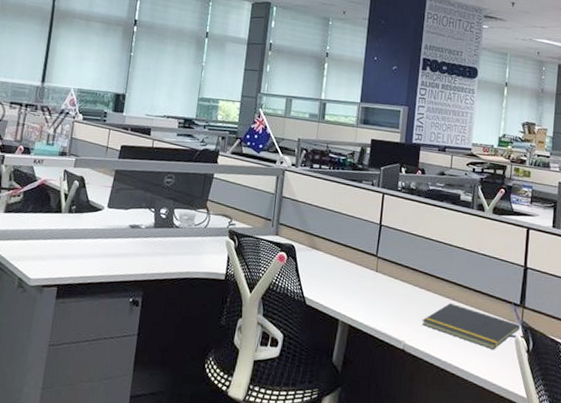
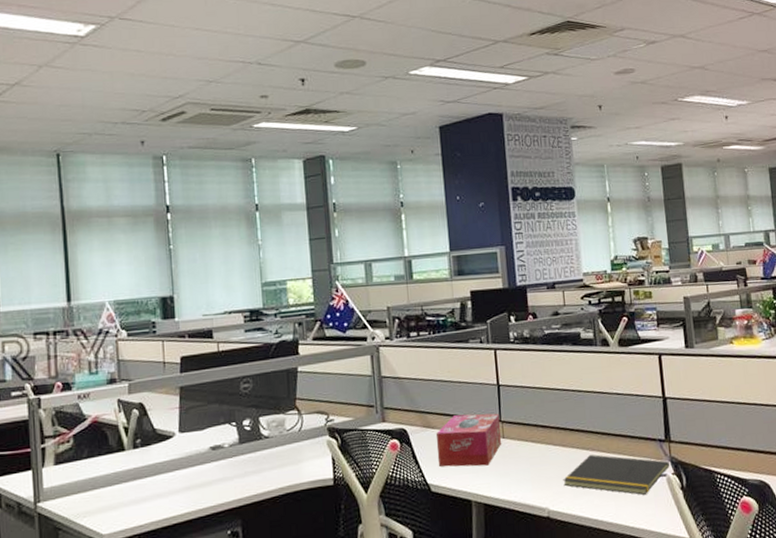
tissue box: none [316,243,377,293] -> present [435,413,502,467]

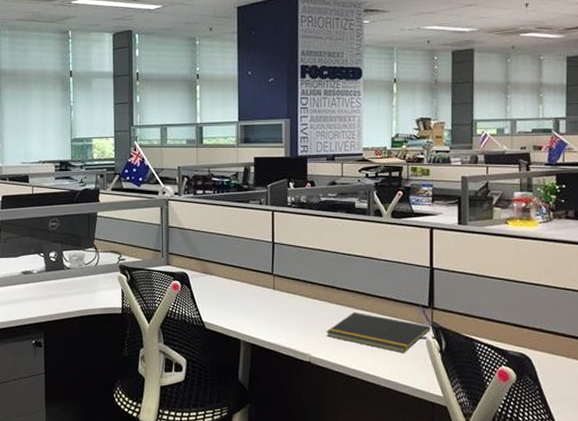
tissue box: present [435,413,502,467] -> none [213,266,272,312]

